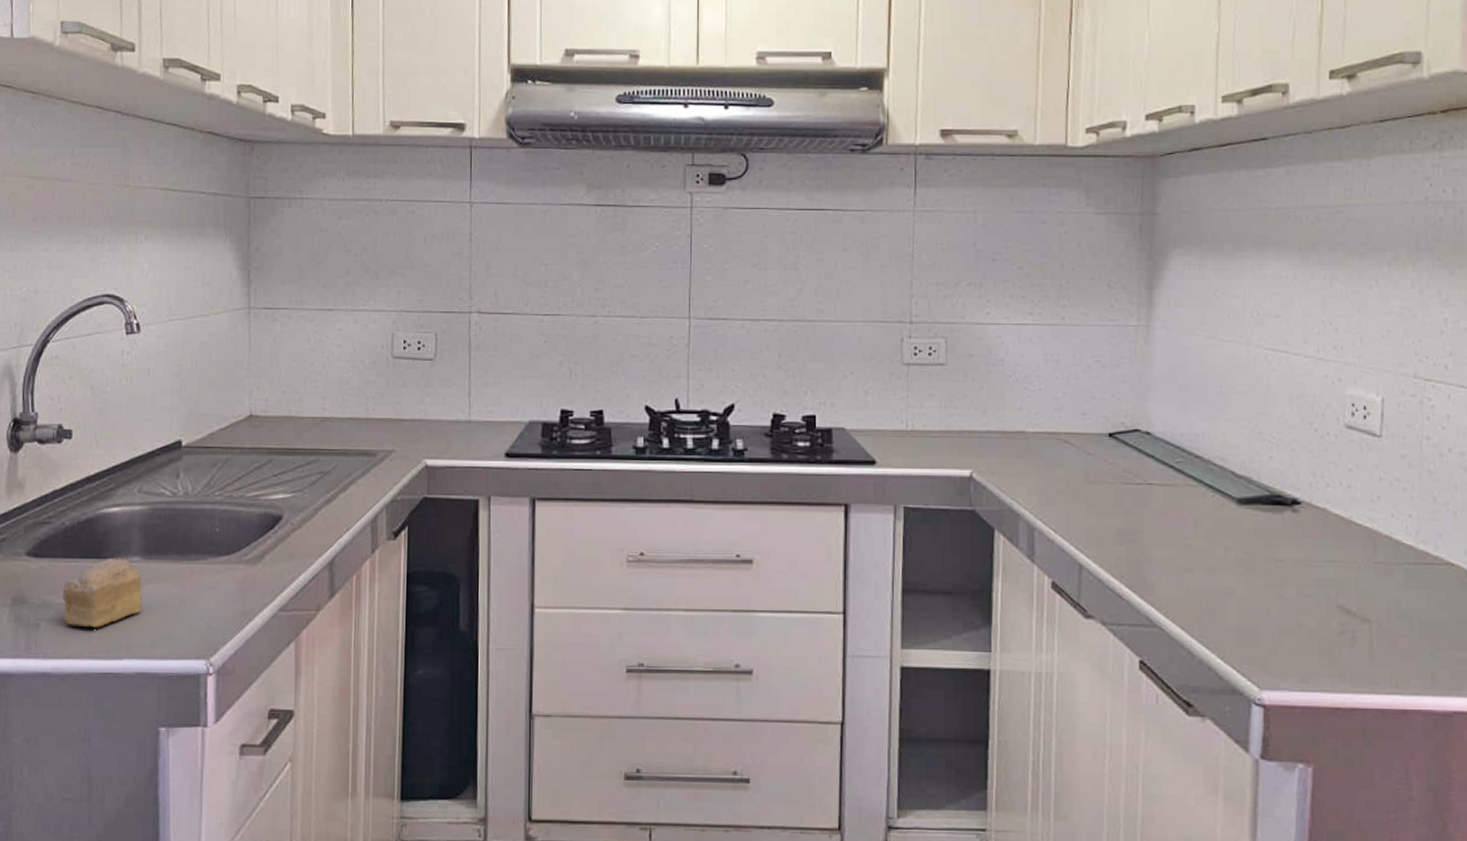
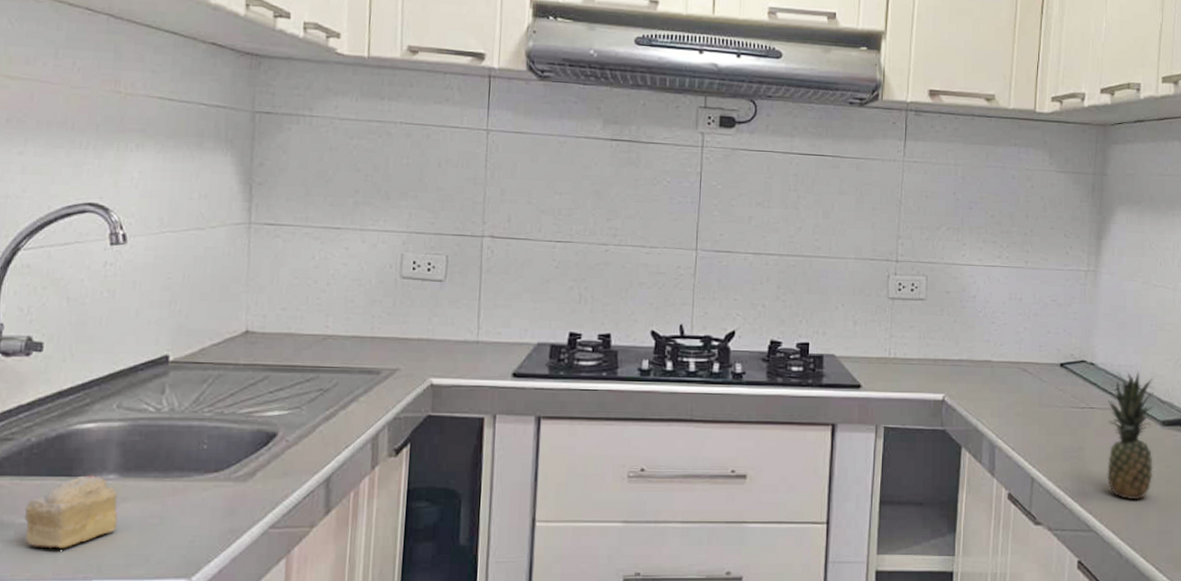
fruit: none [1169,440,1230,590] -> present [1107,370,1155,499]

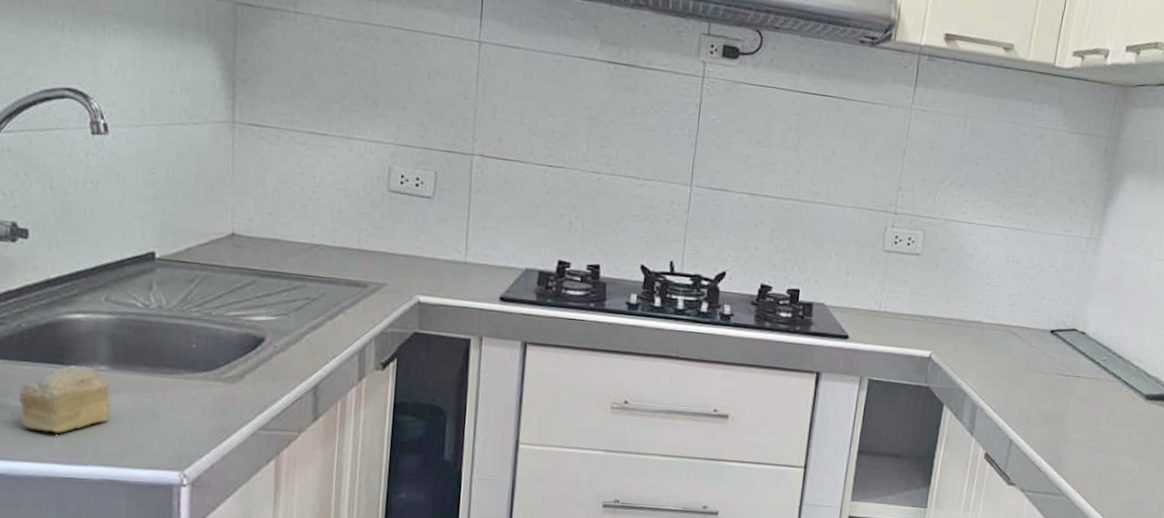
fruit: present [1107,370,1155,499] -> none [1084,343,1144,469]

